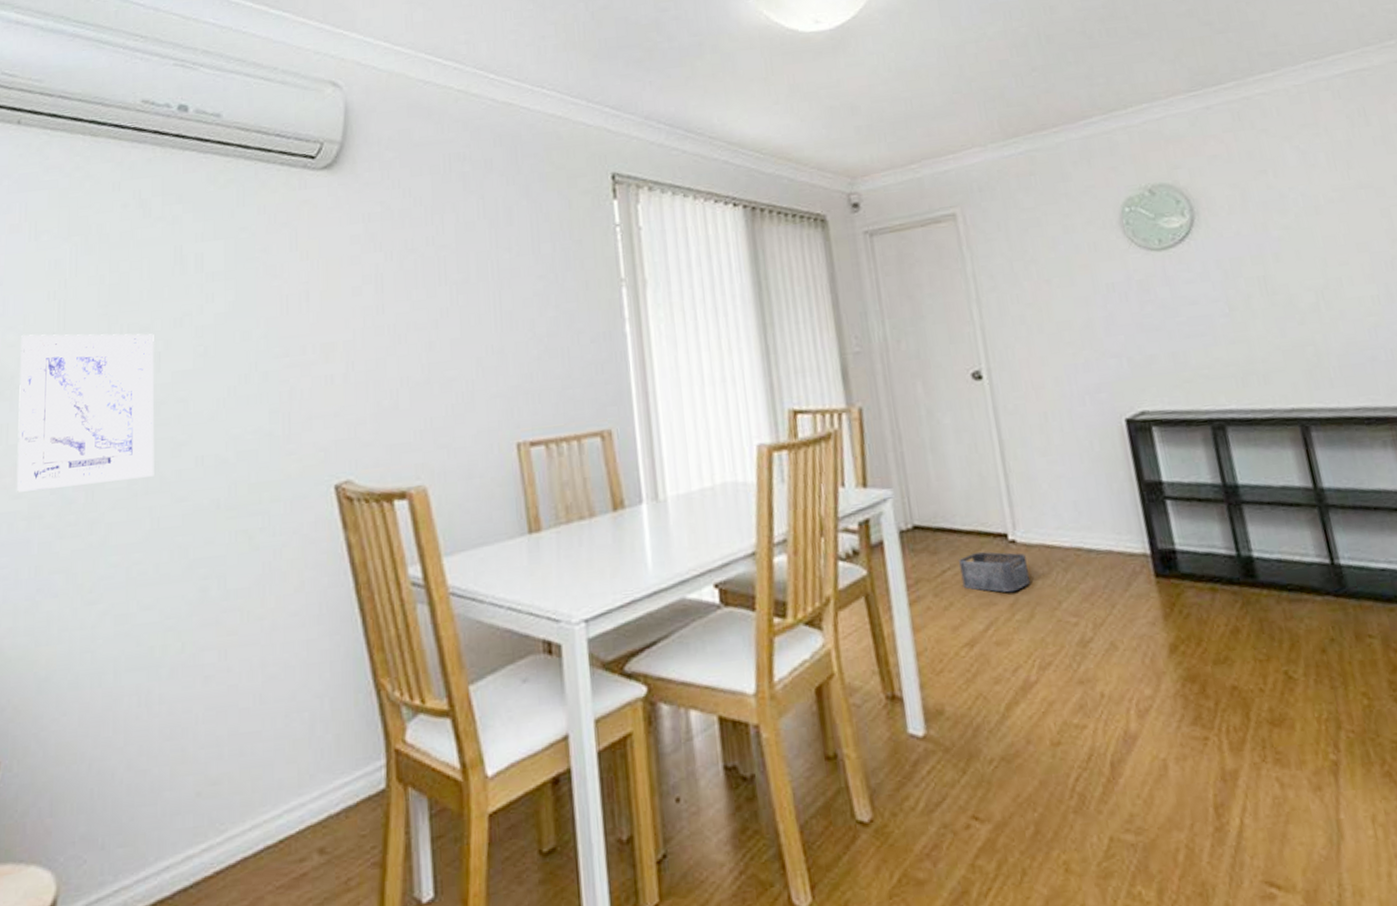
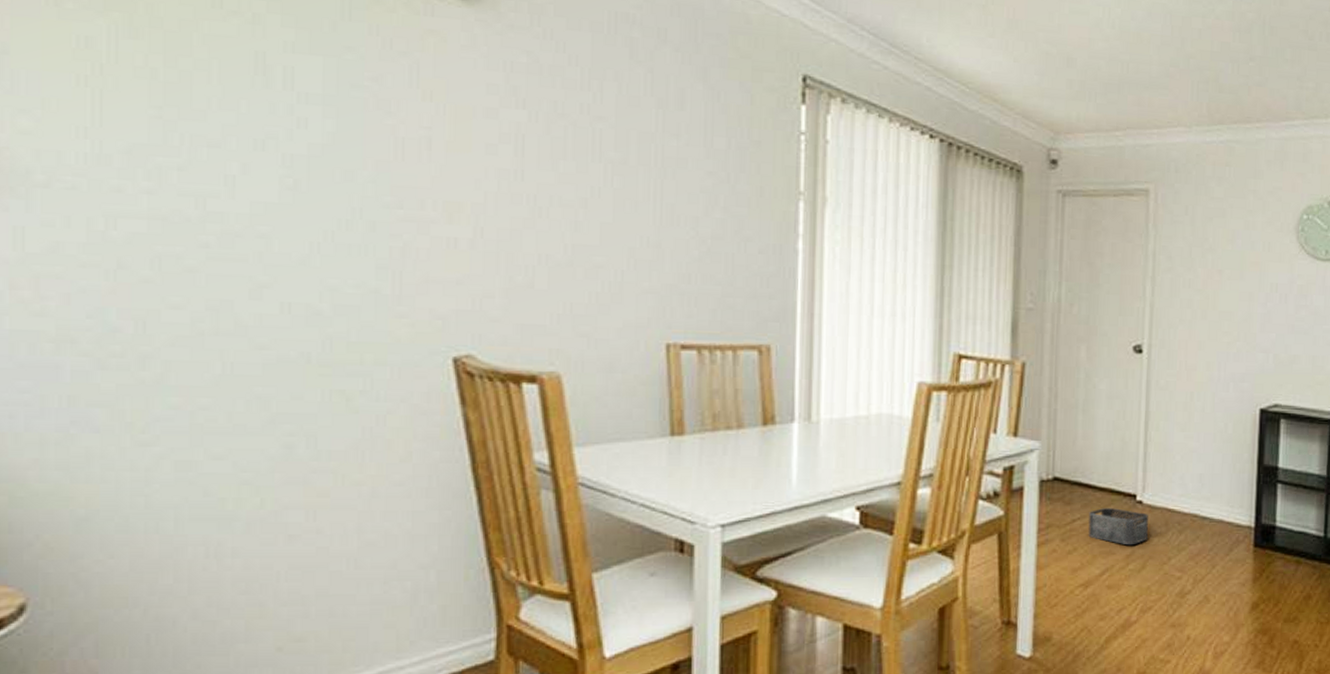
wall art: present [16,333,155,492] -> none [38,122,227,317]

